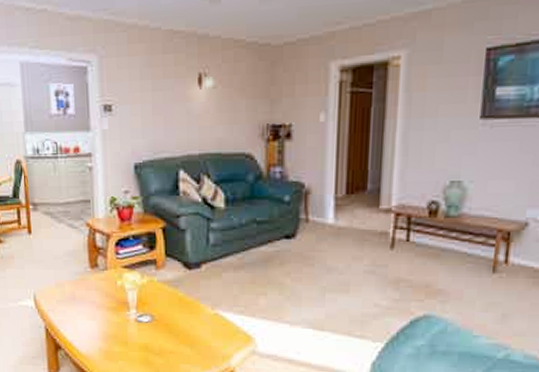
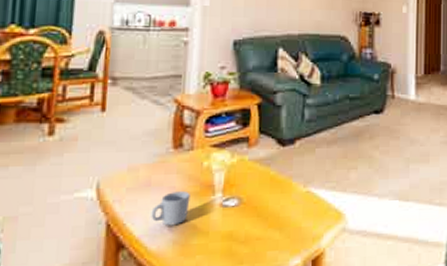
mug: none [78,306,109,335] -> present [151,191,190,226]

